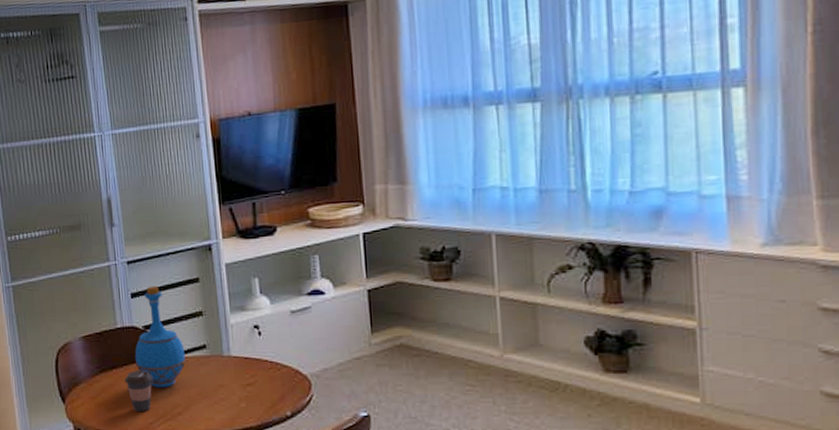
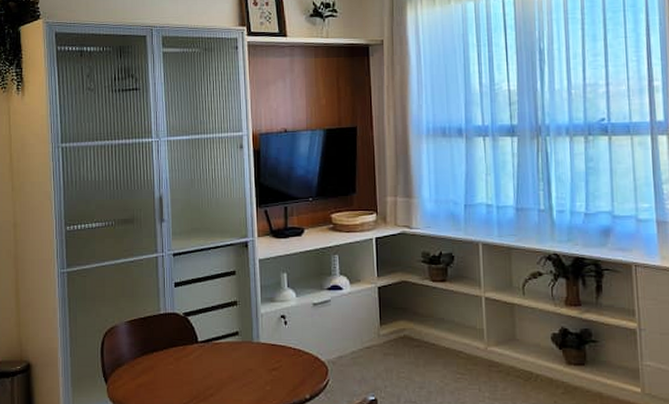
coffee cup: present [124,371,153,412] -> none [163,354,189,393]
bottle: present [134,285,186,388] -> none [174,276,220,371]

